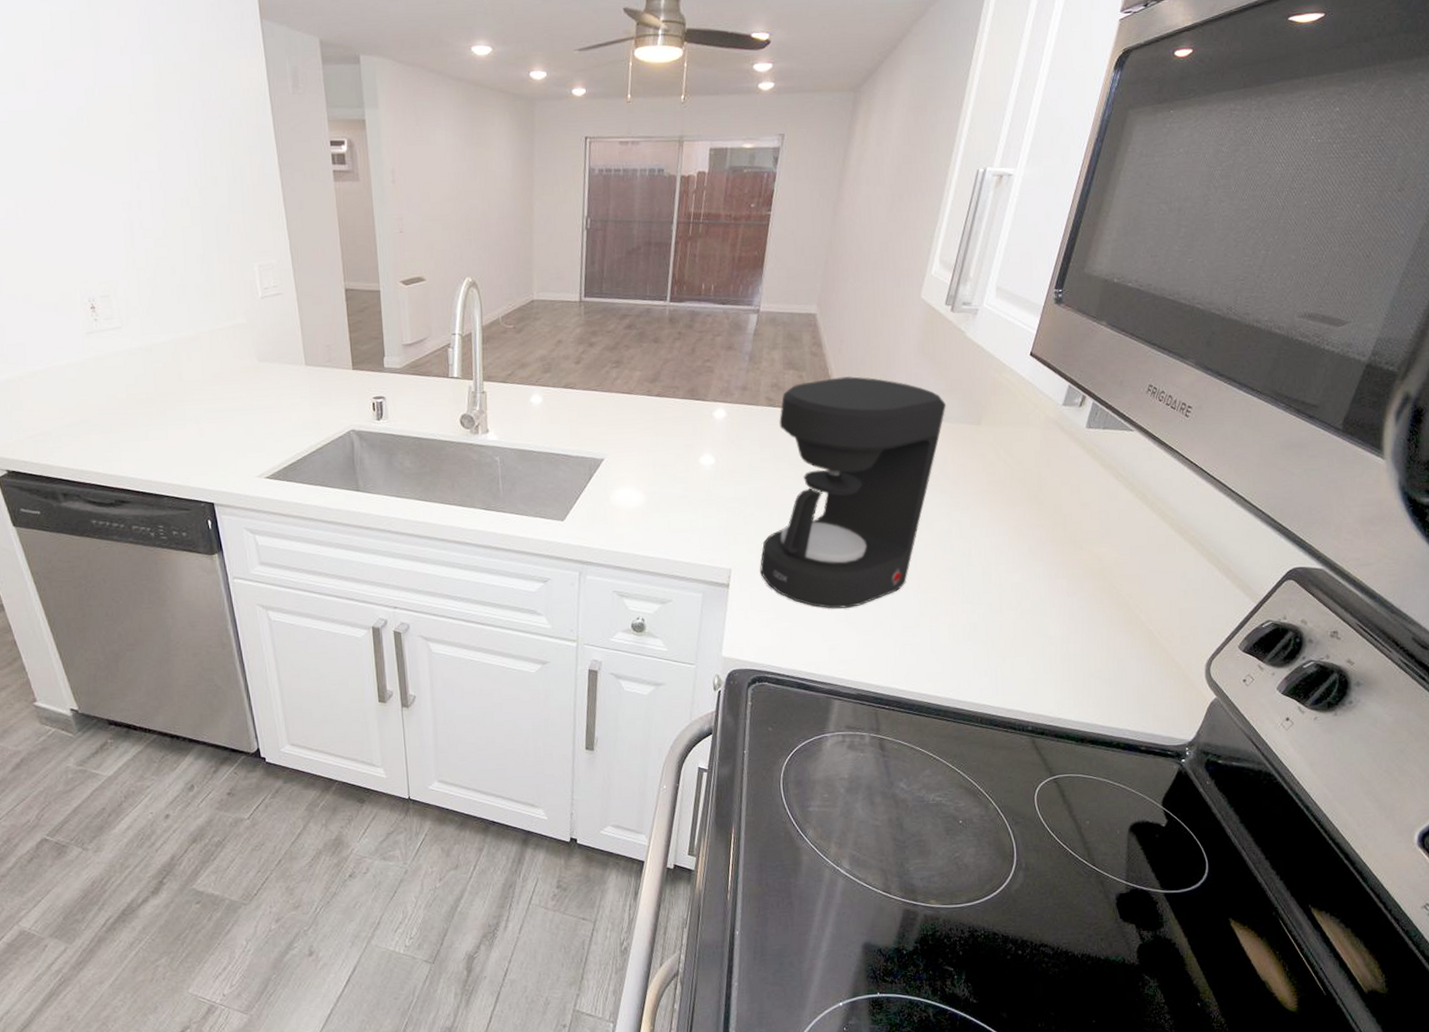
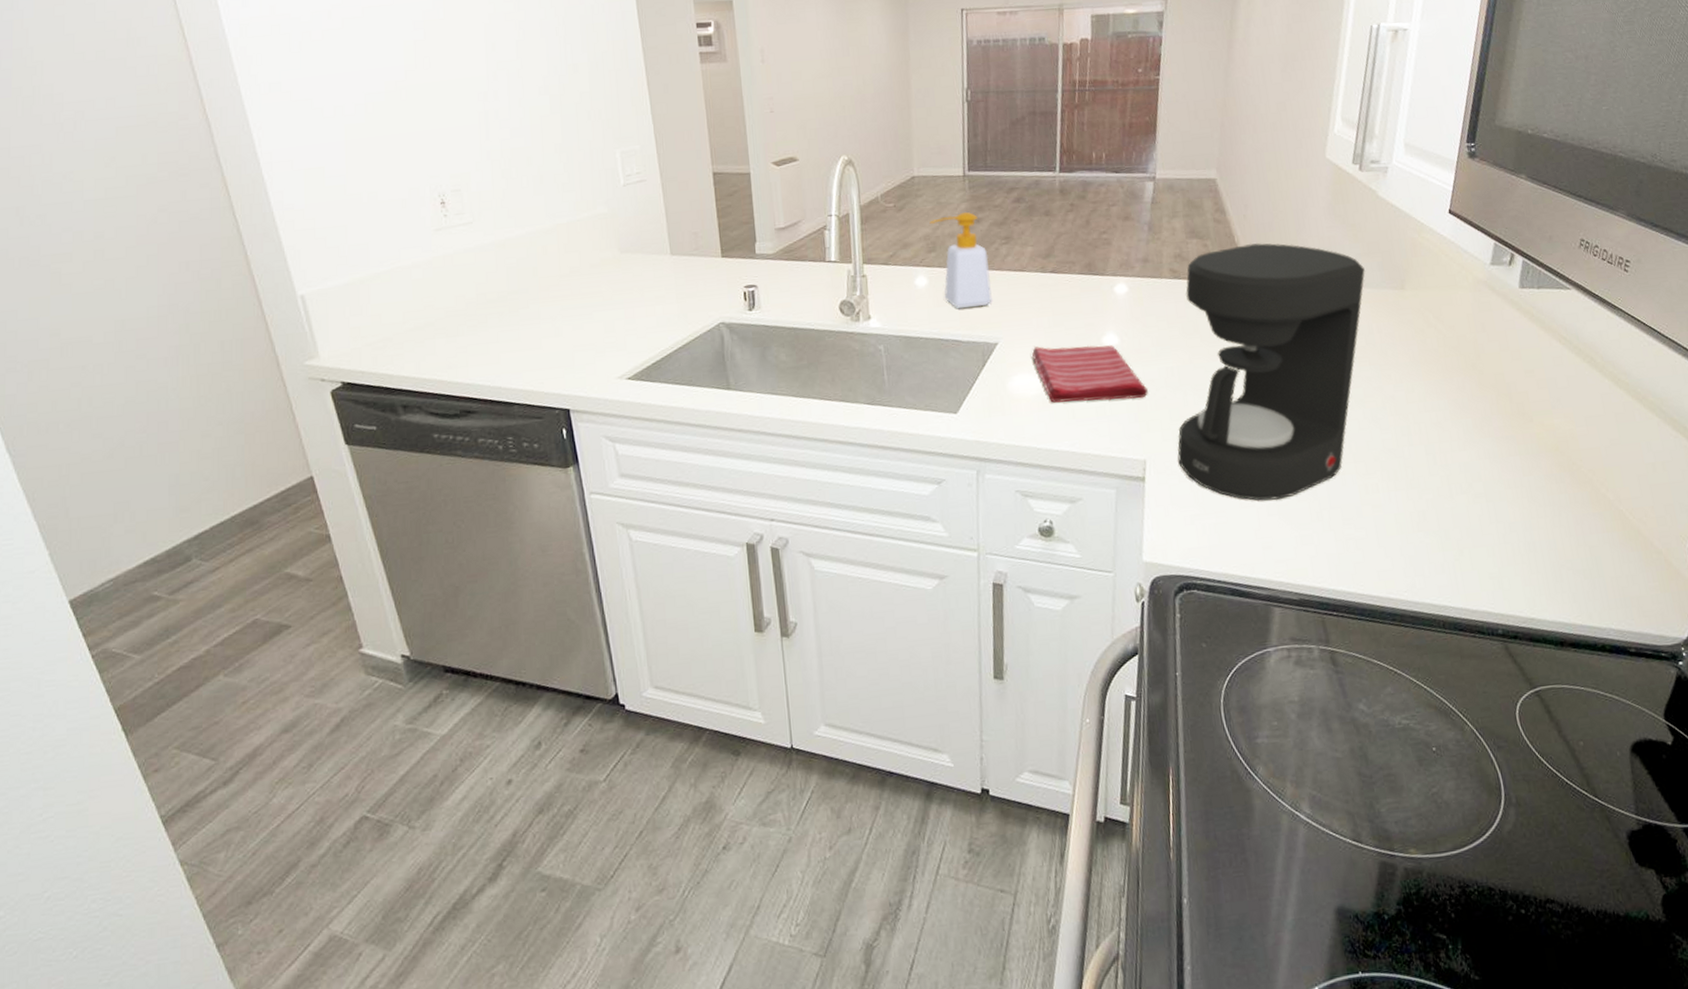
soap bottle: none [546,336,601,426] -> present [929,211,992,308]
dish towel: none [635,463,738,515] -> present [1032,345,1148,403]

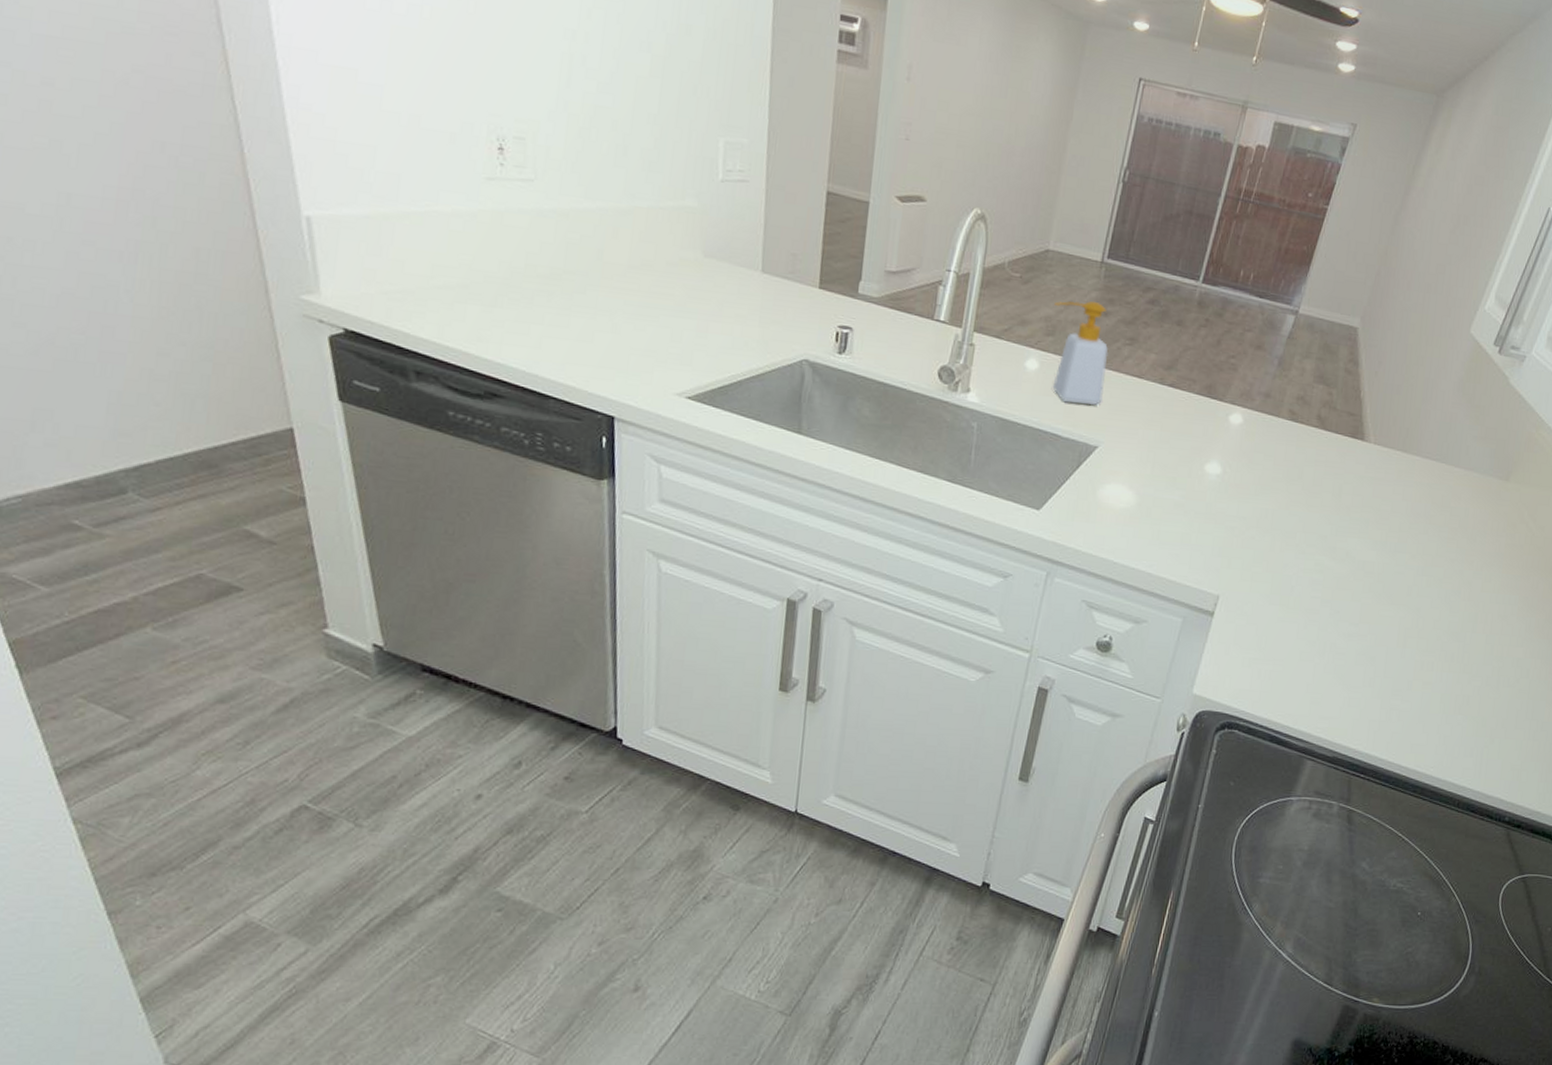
dish towel: present [1032,345,1148,403] -> none [1130,459,1238,534]
coffee maker: present [1177,243,1365,501] -> none [1250,400,1477,659]

